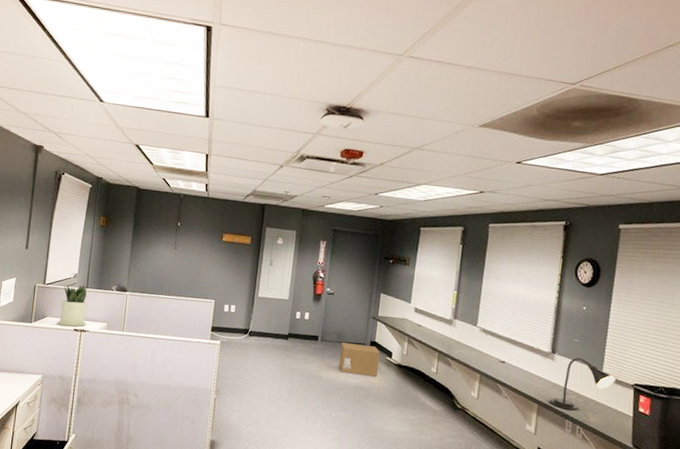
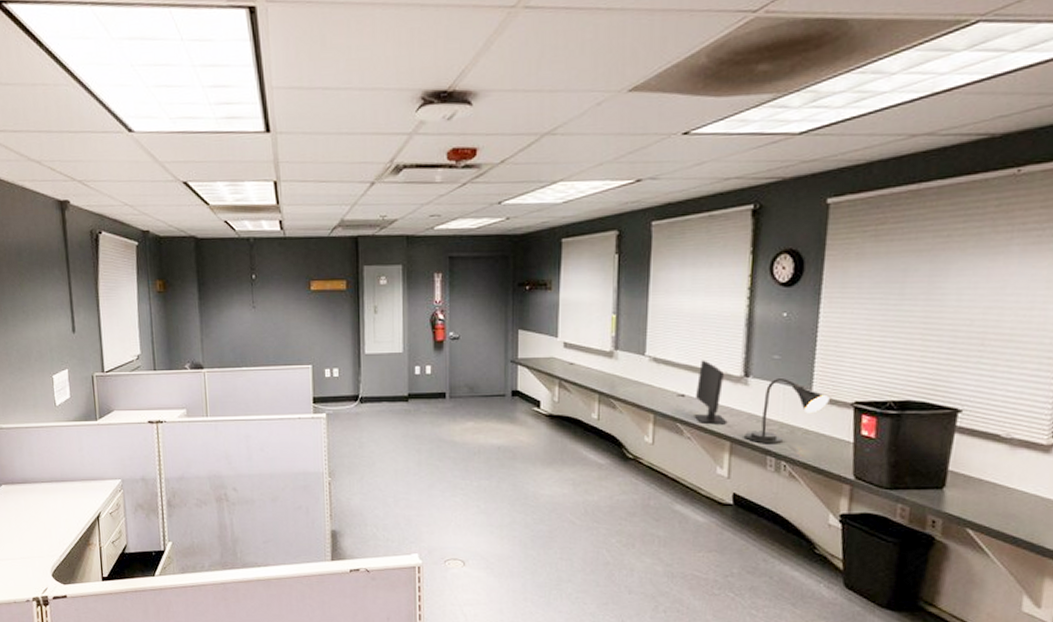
planter: present [57,284,88,327] -> none [127,366,162,419]
box: present [339,342,381,378] -> none [476,396,526,434]
computer monitor: none [511,335,537,390] -> present [694,360,728,425]

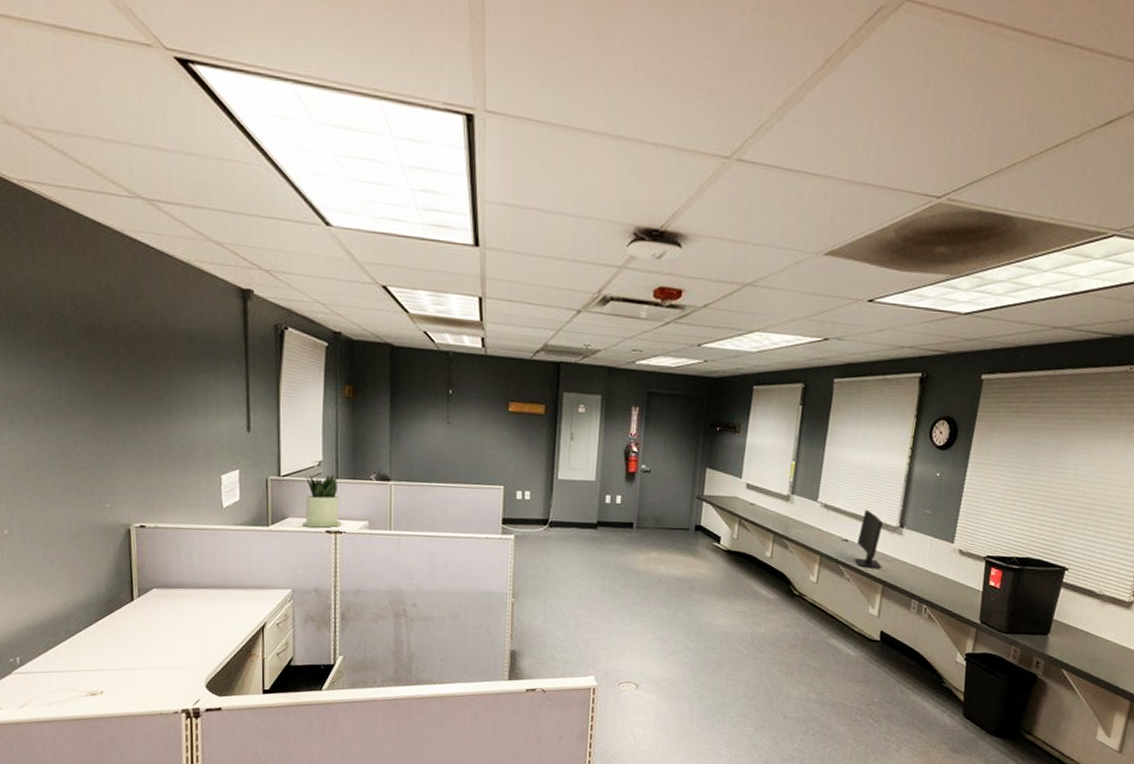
planter: none [127,366,162,419] -> present [303,474,342,528]
desk lamp: present [745,377,830,444] -> none [895,530,967,589]

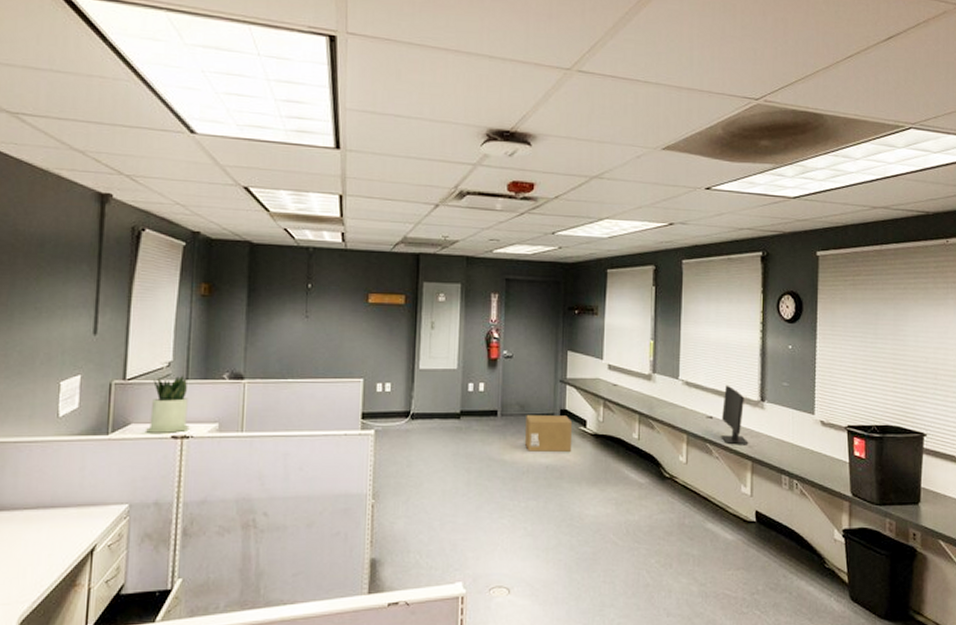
box: none [659,529,707,567] -> present [525,415,573,453]

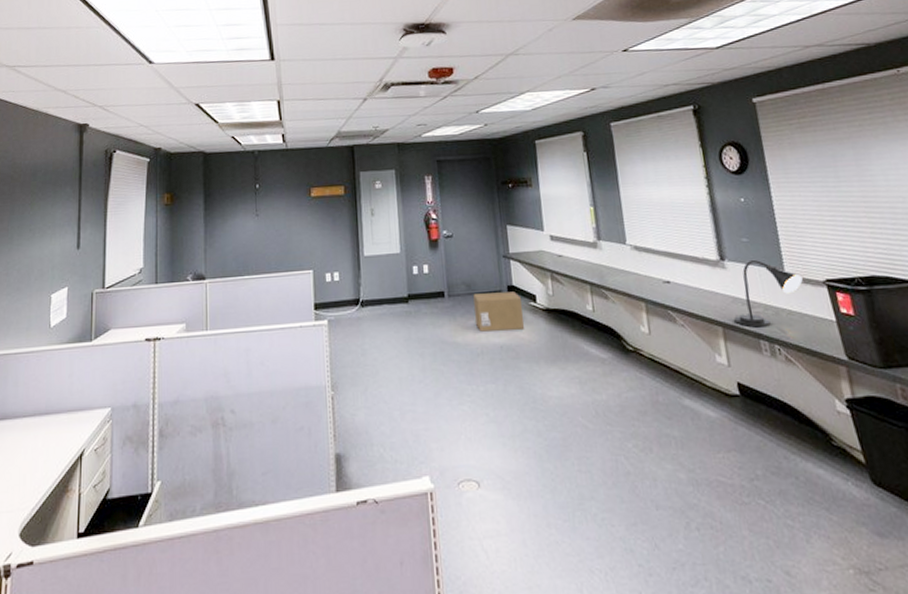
planter: present [146,375,190,433] -> none [124,280,161,337]
computer monitor: present [721,385,749,445] -> none [678,246,716,310]
desk lamp: none [763,402,828,464] -> present [734,259,803,328]

